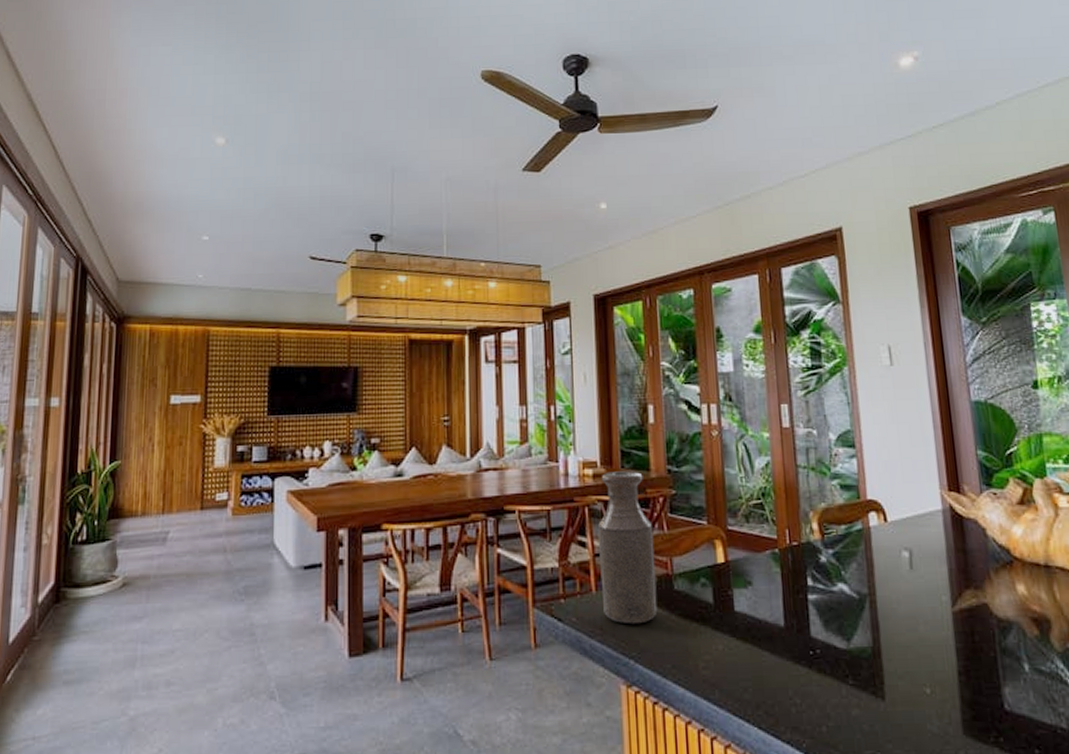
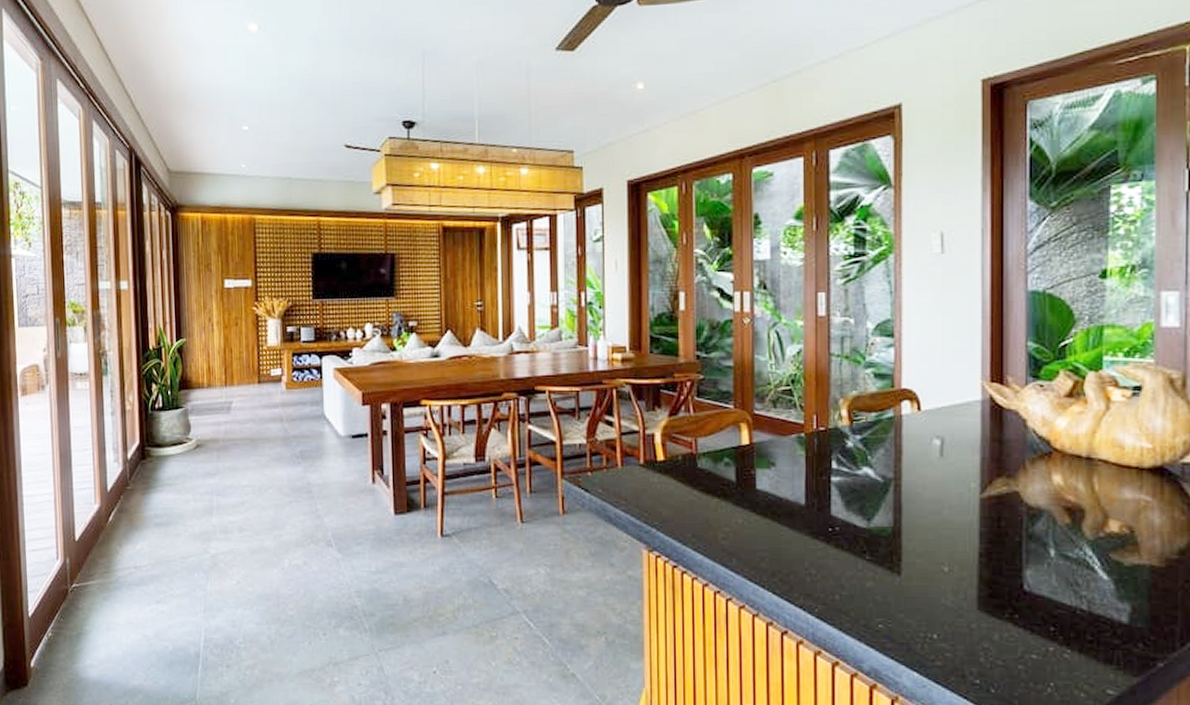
bottle: present [598,471,658,625] -> none [626,356,681,497]

